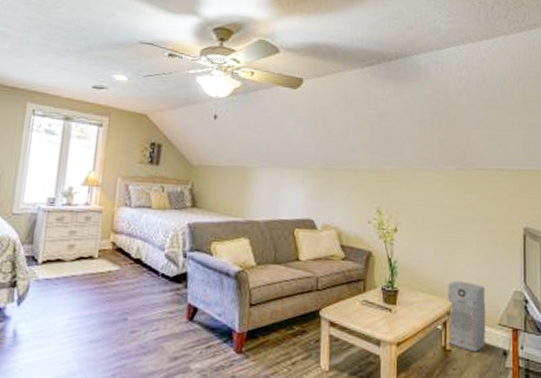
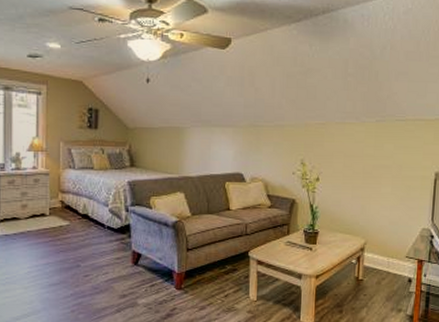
air purifier: present [446,280,486,352] -> none [359,221,396,281]

